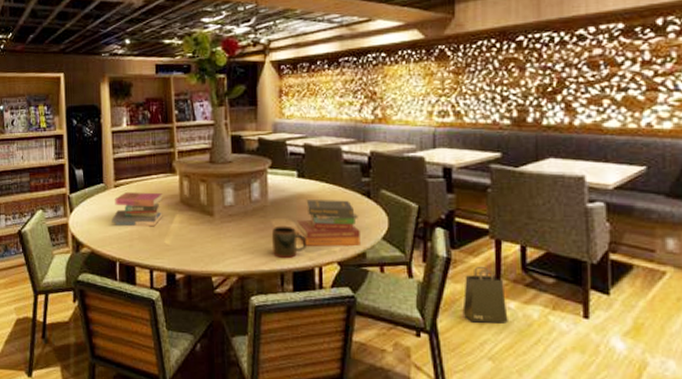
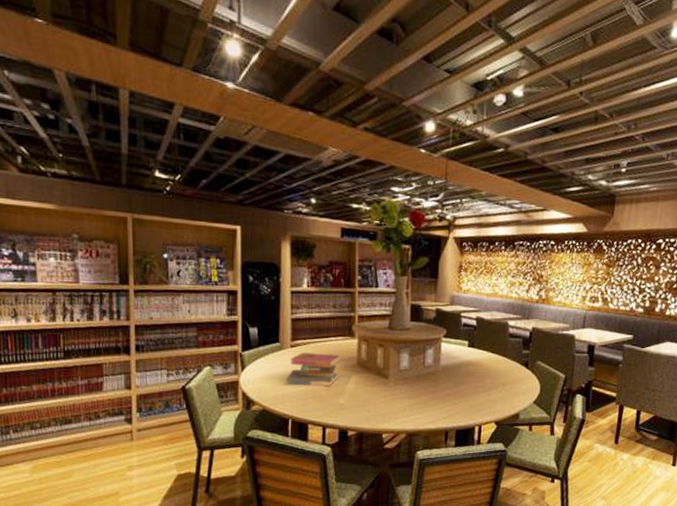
mug: present [271,225,306,258] -> none [439,389,470,418]
books: present [297,200,360,246] -> none [463,367,516,408]
shopping bag: present [462,266,508,323] -> none [588,426,621,471]

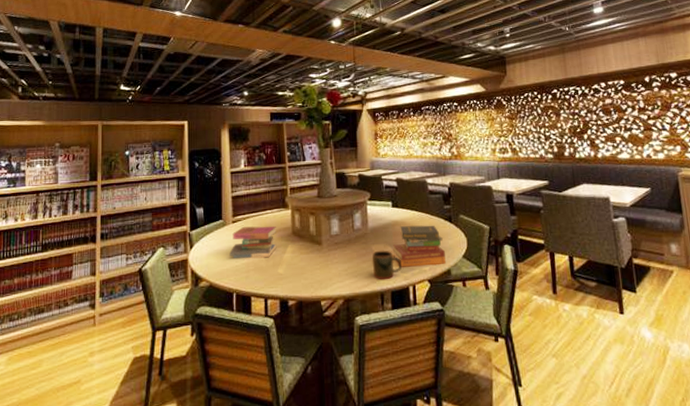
mug: none [439,389,470,418] -> present [372,250,402,279]
books: none [463,367,516,408] -> present [393,225,446,267]

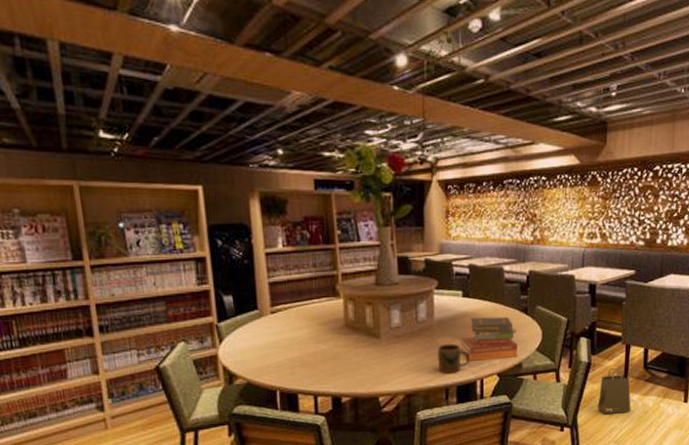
books: present [229,226,277,259] -> none [269,317,327,354]
shopping bag: none [529,275,565,325] -> present [597,367,631,415]

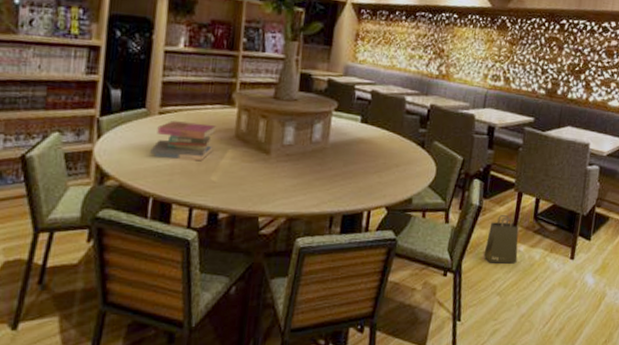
books: none [269,317,327,354] -> present [150,121,216,162]
mug: present [437,343,469,374] -> none [325,168,360,201]
books: present [461,316,517,361] -> none [352,145,411,192]

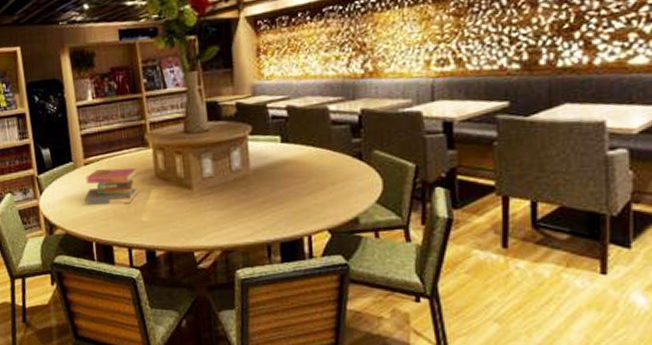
shopping bag: present [483,214,519,264] -> none [466,225,516,285]

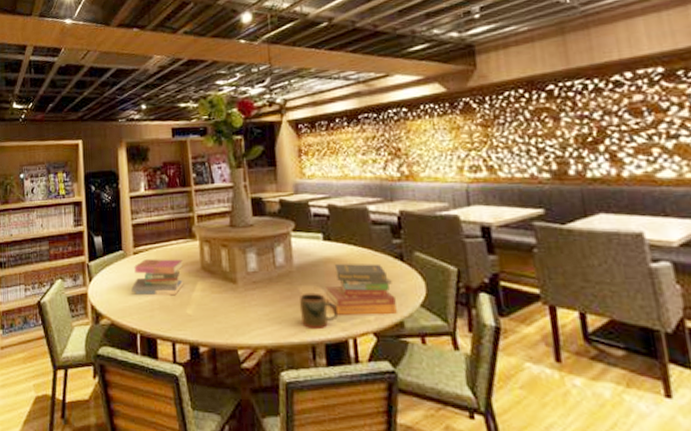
mug: none [255,194,294,228] -> present [299,293,338,328]
books: none [282,163,352,215] -> present [326,264,397,315]

